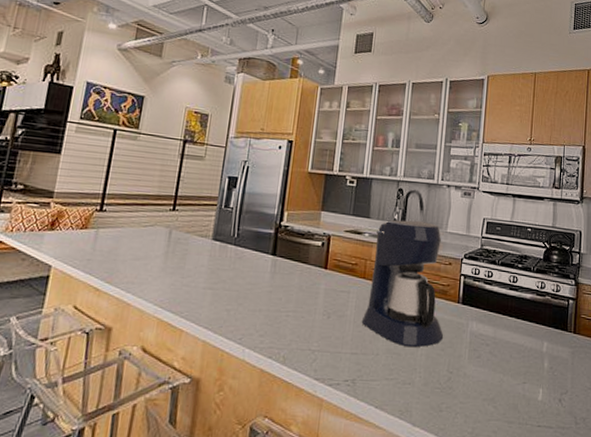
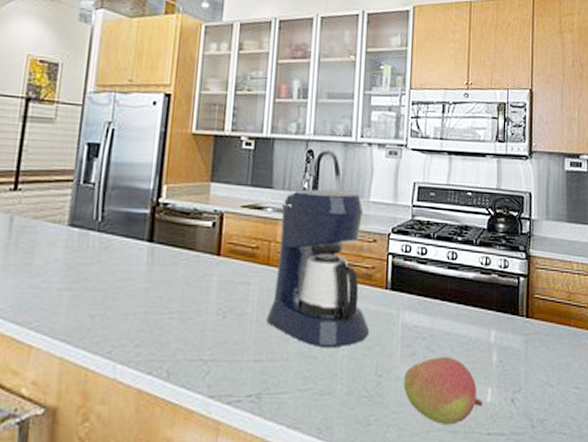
fruit: none [470,360,535,417] -> present [403,356,483,425]

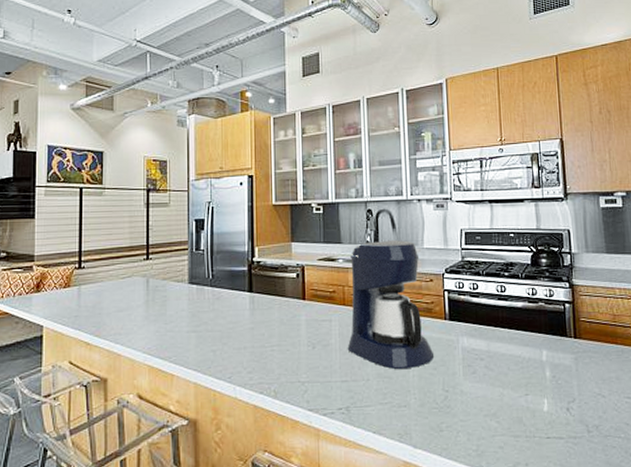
fruit: present [403,356,483,425] -> none [468,373,541,431]

